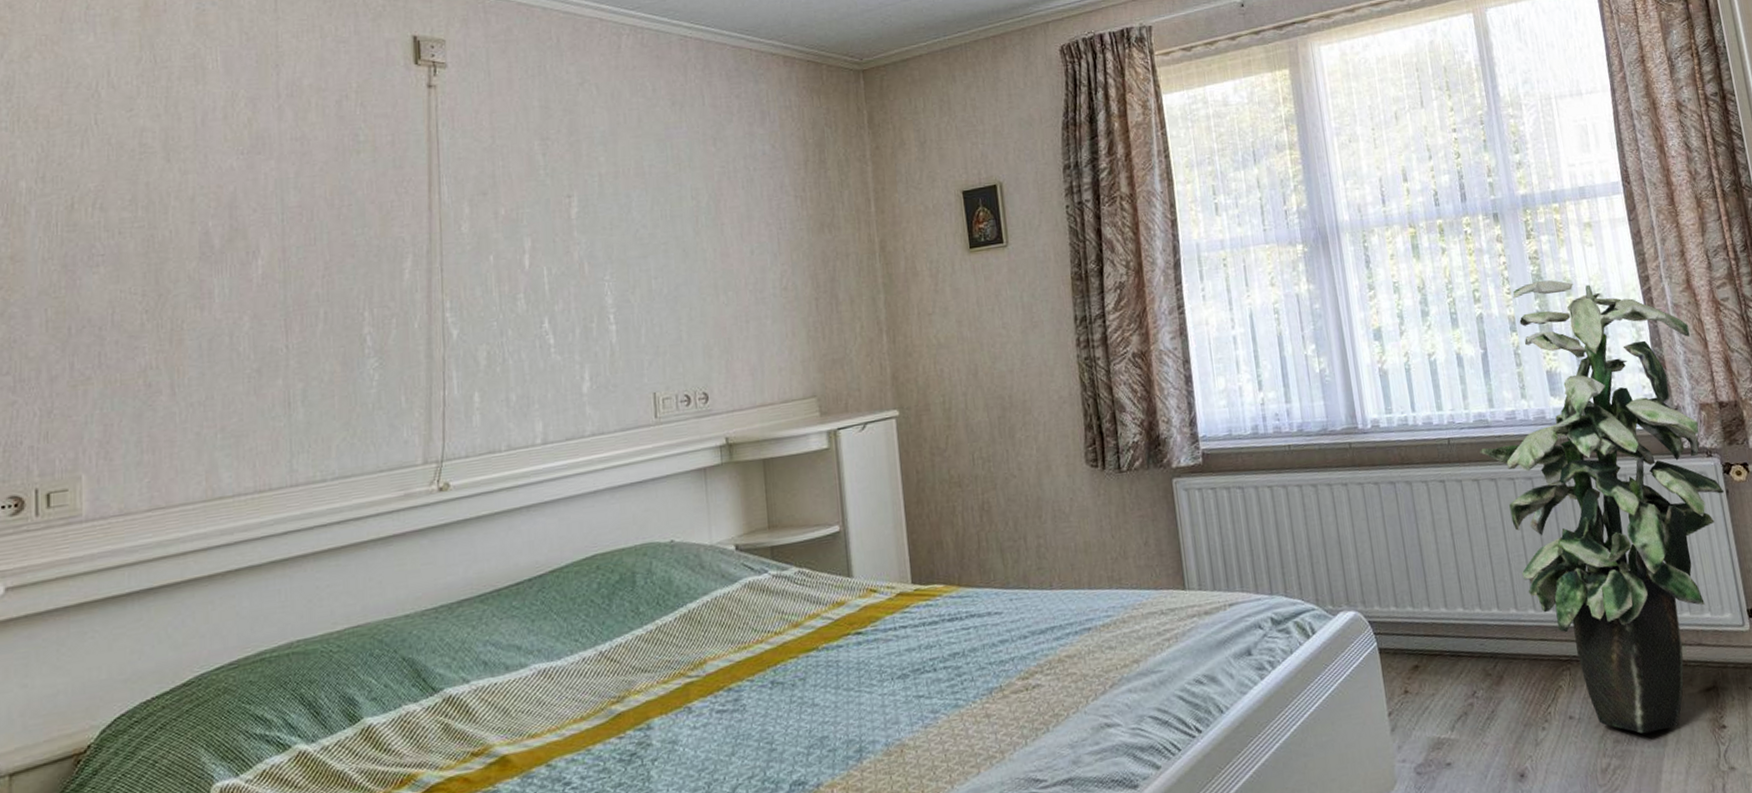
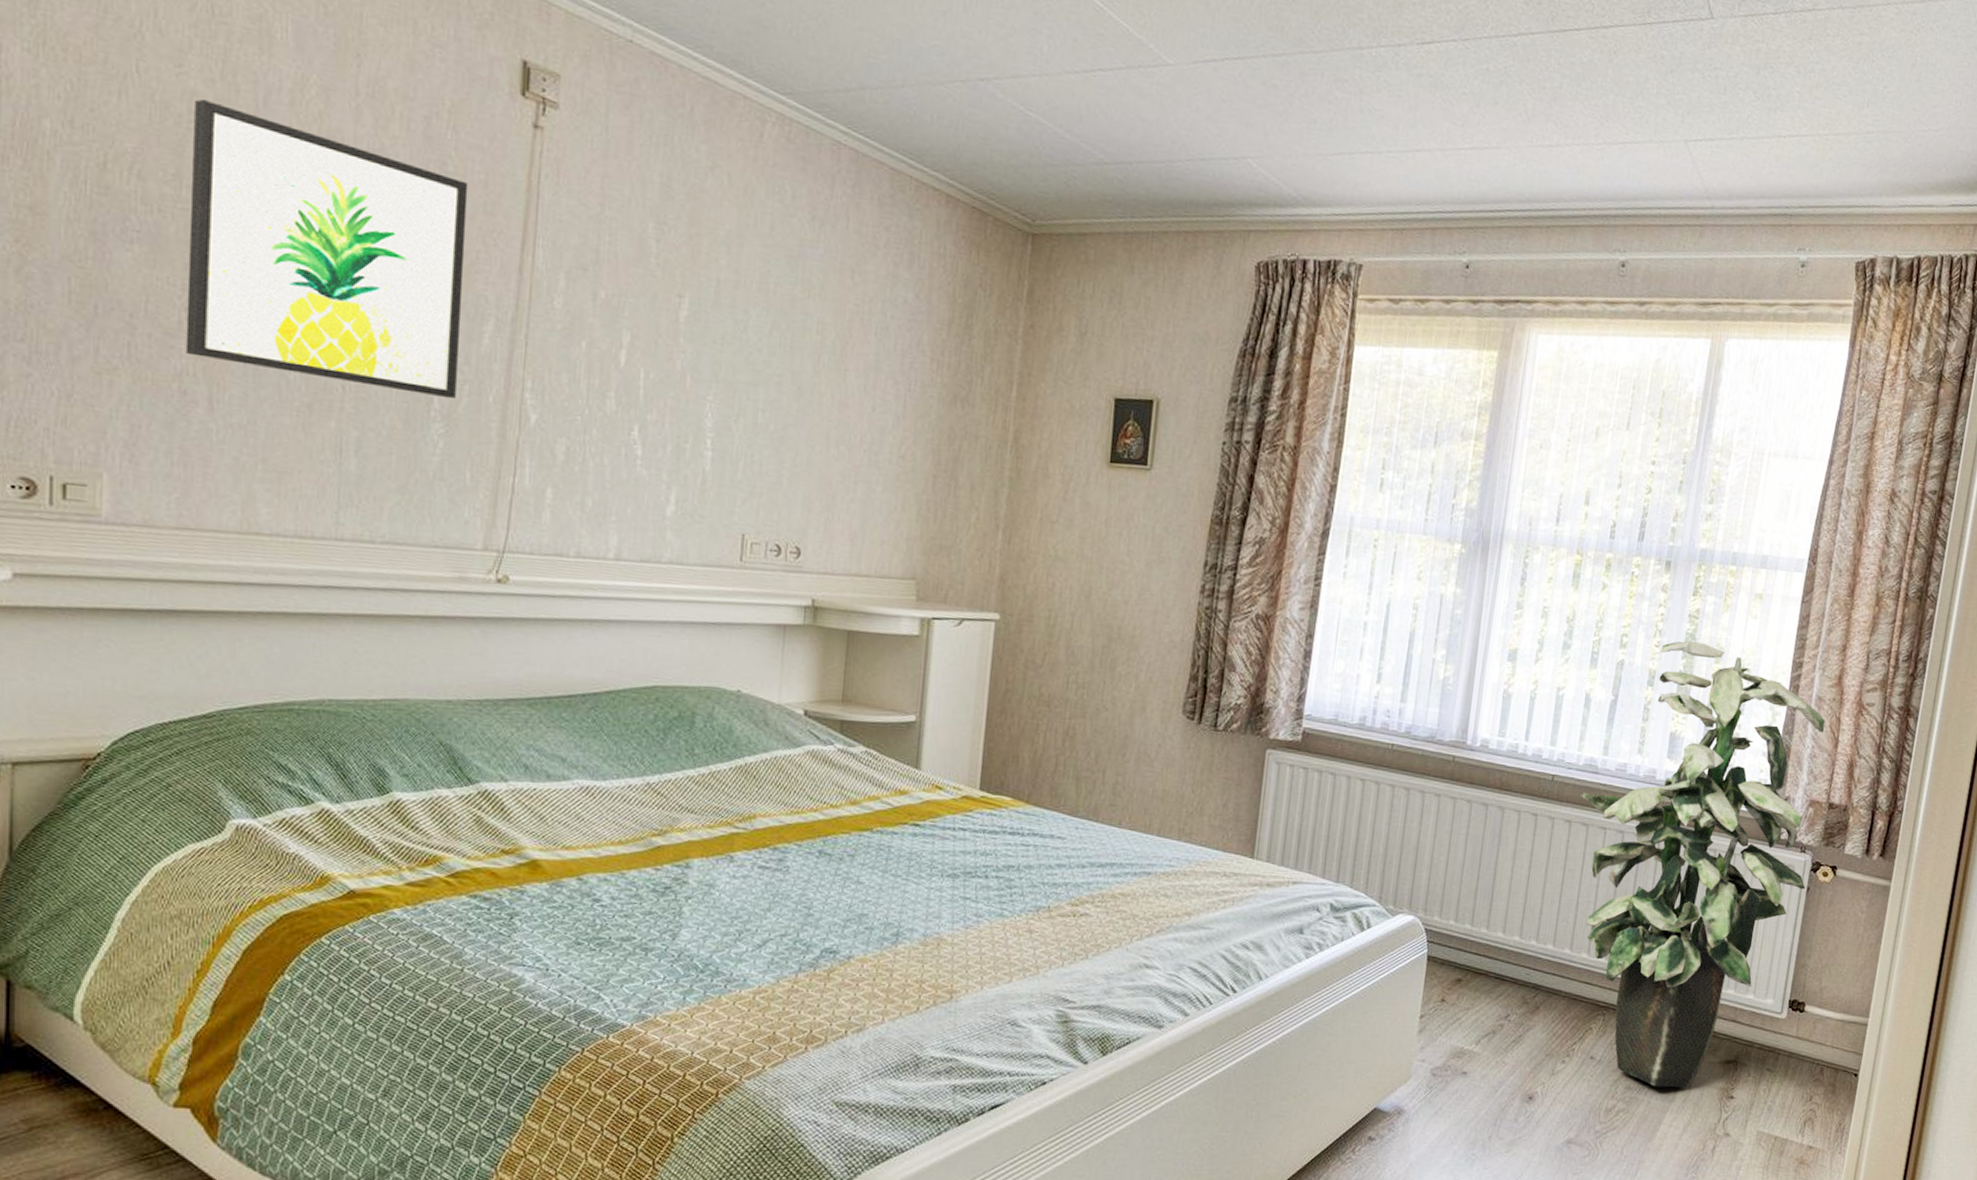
wall art: none [145,132,385,351] -> present [185,98,469,399]

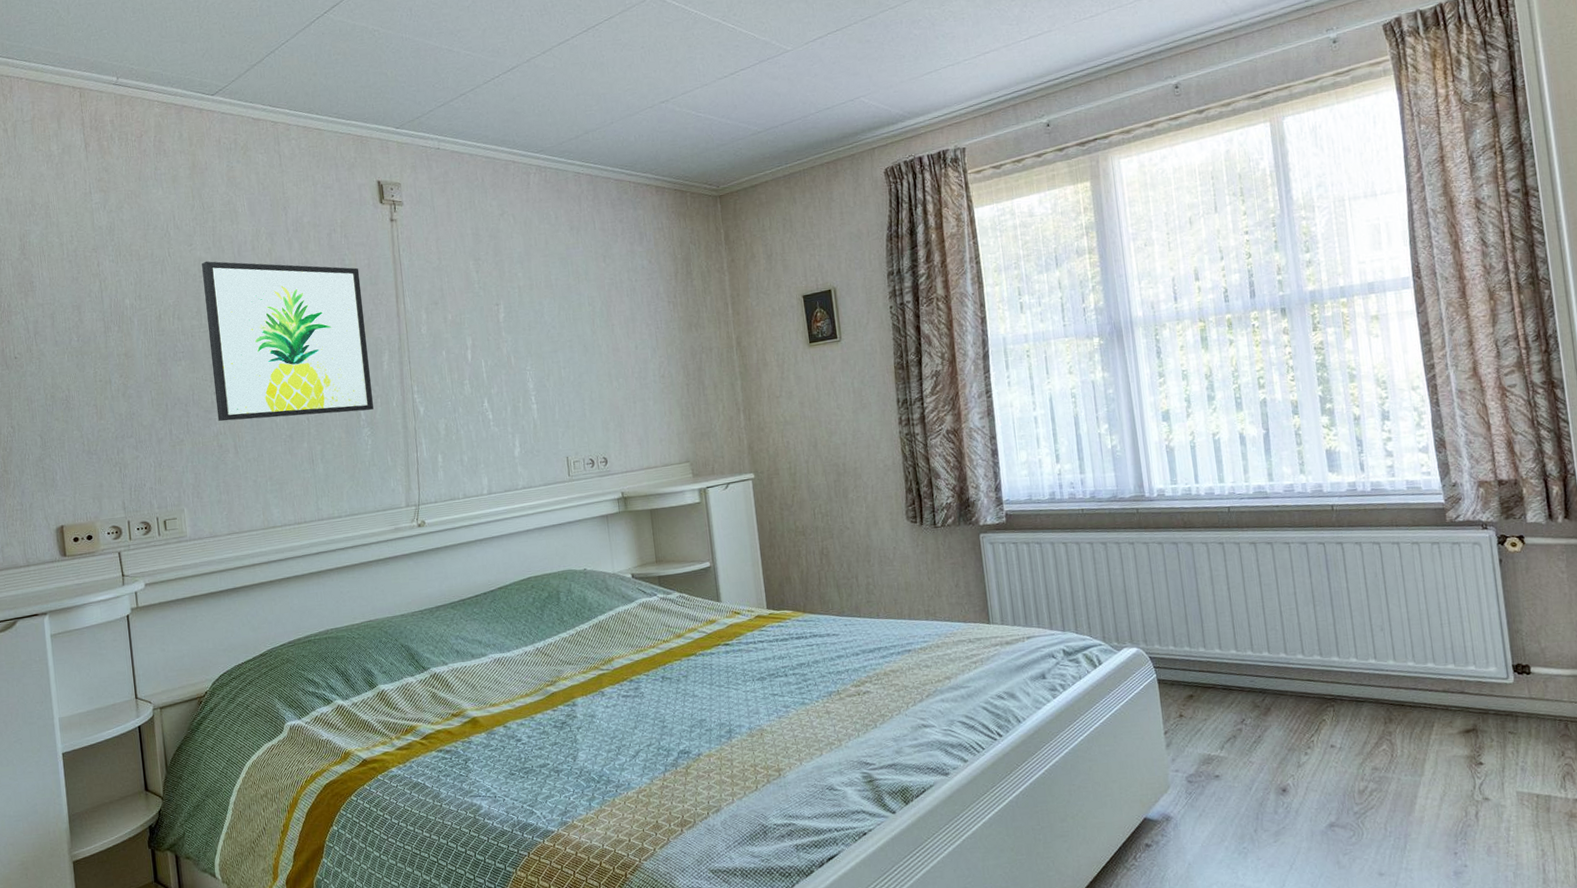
indoor plant: present [1580,641,1826,1088] -> none [1258,368,1498,764]

